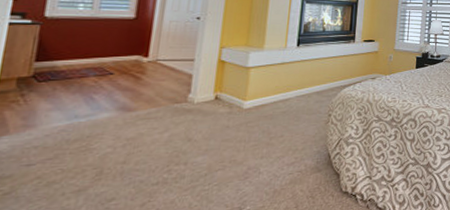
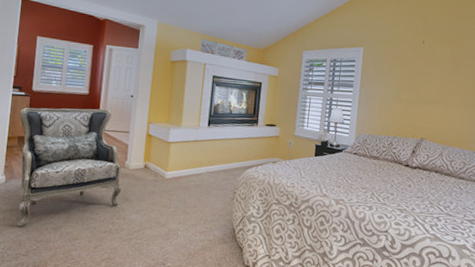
armchair: none [13,35,183,199] -> present [18,107,122,228]

